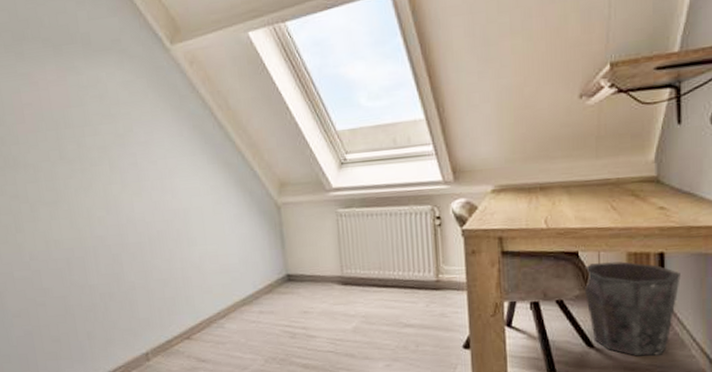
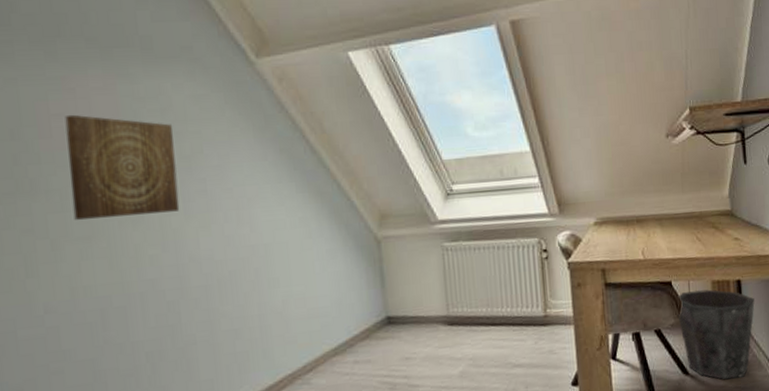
wall art: none [32,103,118,188] -> present [65,114,180,220]

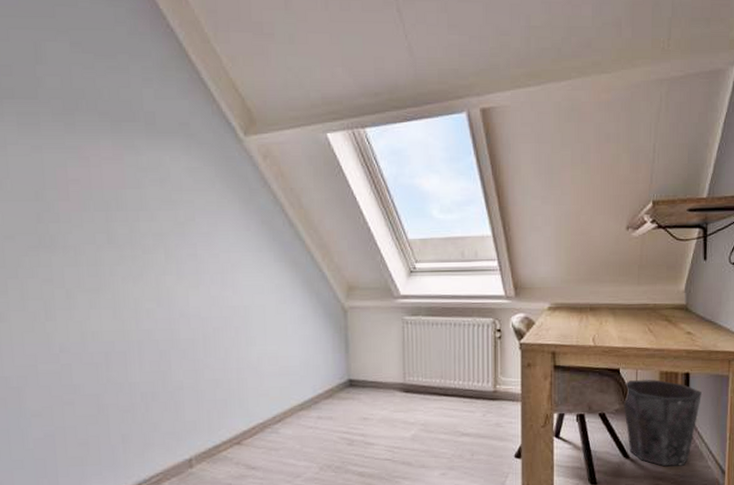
wall art: present [65,114,180,220] -> none [80,180,173,273]

